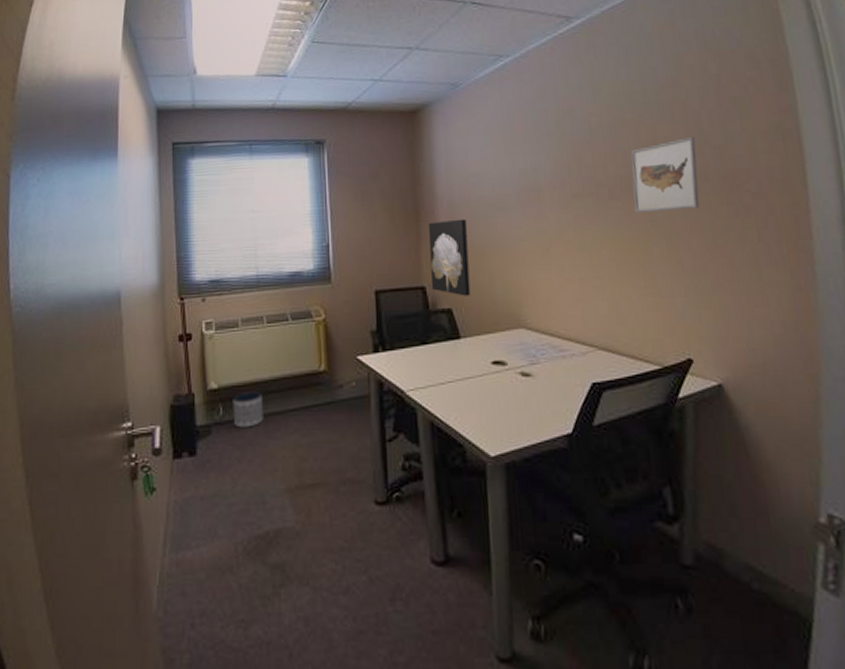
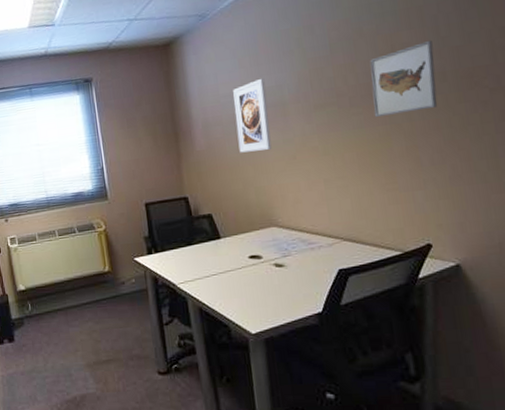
planter: present [233,391,264,428] -> none [38,290,64,319]
wall art: present [427,218,471,296] -> none [186,136,228,203]
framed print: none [484,158,524,240] -> present [233,78,272,153]

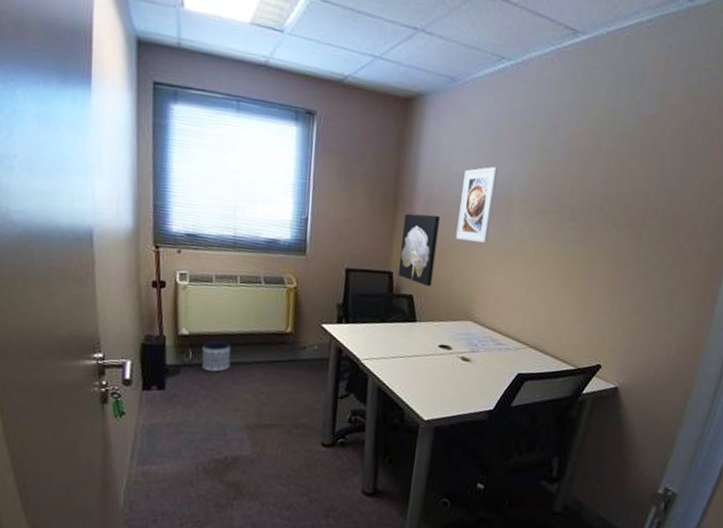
planter: none [38,290,64,319] -> present [201,341,231,372]
wall art: none [186,136,228,203] -> present [398,213,440,287]
wall art: present [369,40,438,117] -> none [587,175,655,241]

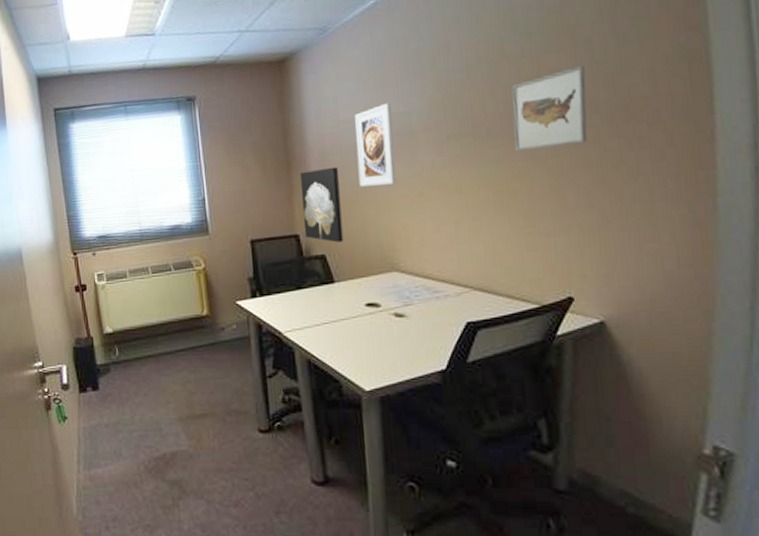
planter: present [201,341,231,372] -> none [126,334,155,366]
wall art: none [587,175,655,241] -> present [512,65,588,151]

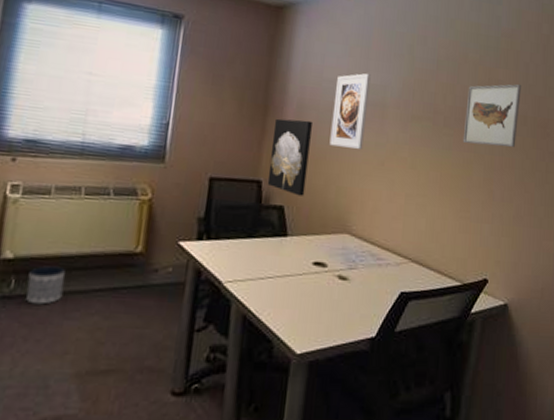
planter: none [126,334,155,366] -> present [26,266,65,305]

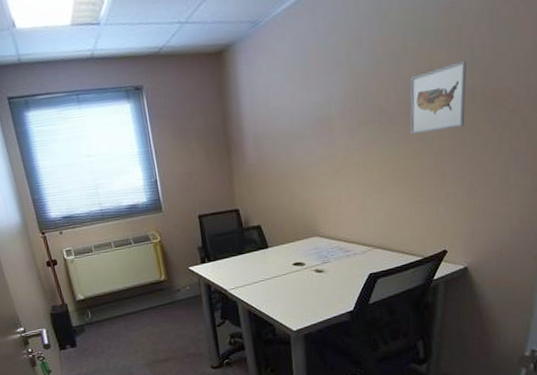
planter: present [26,266,65,305] -> none [97,299,123,326]
wall art: present [267,118,312,196] -> none [237,149,276,215]
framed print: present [329,73,371,149] -> none [283,92,318,167]

